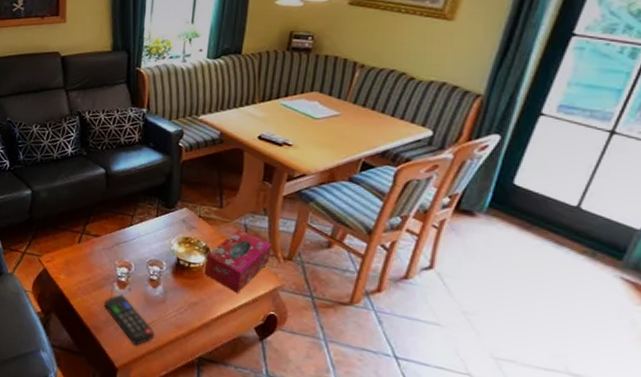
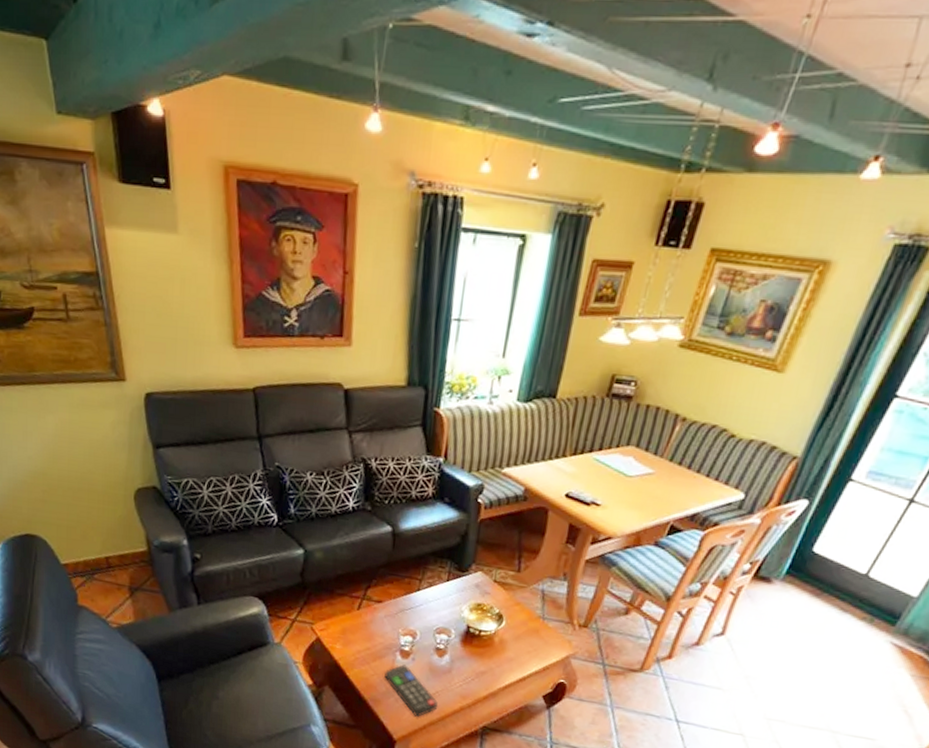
tissue box: present [204,229,272,293] -> none [494,595,569,662]

